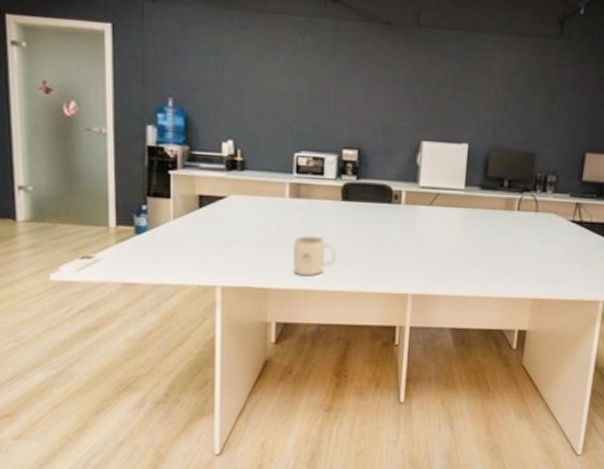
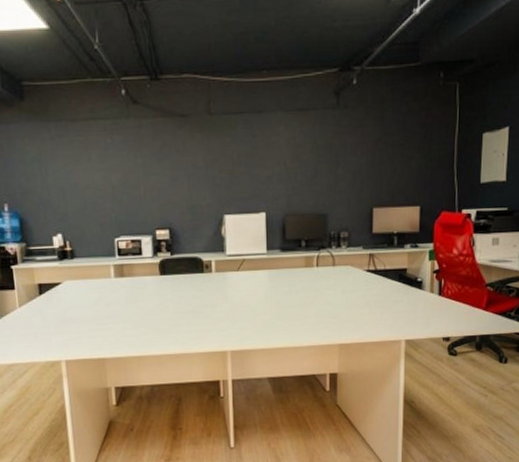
mug: present [292,235,337,277] -> none [123,308,161,345]

